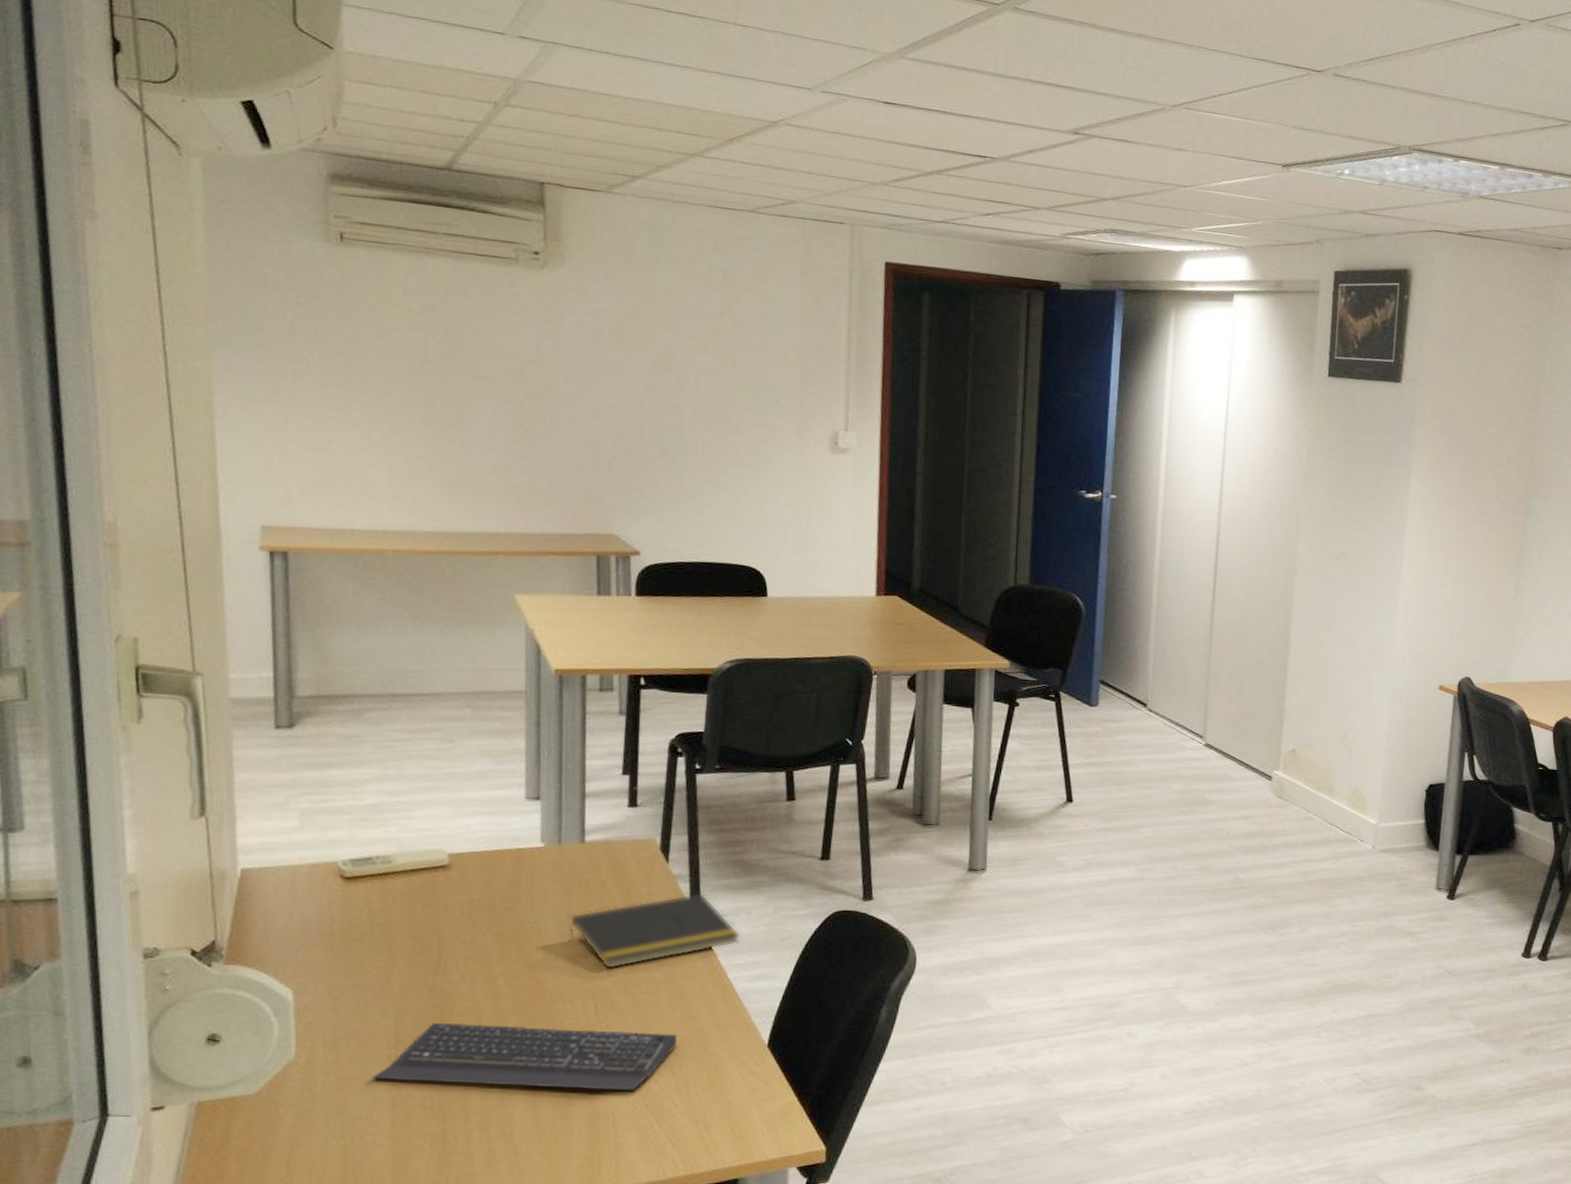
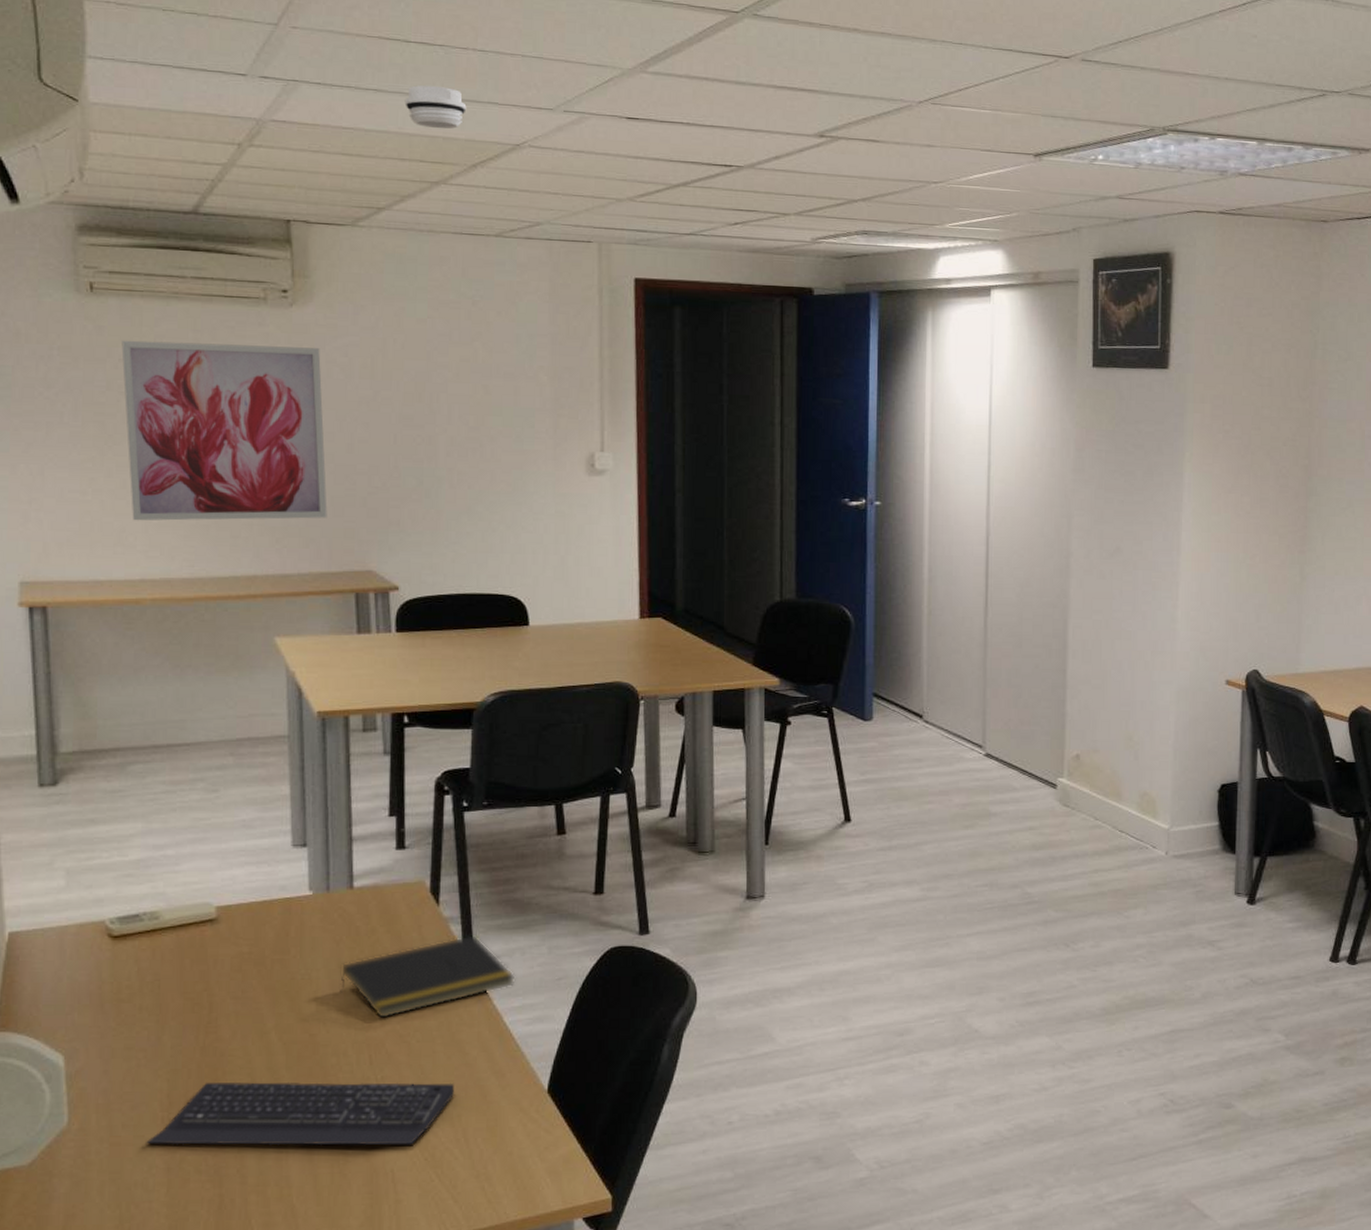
wall art: none [370,291,572,481] -> present [121,340,327,521]
smoke detector: none [663,55,725,102] -> present [404,85,467,129]

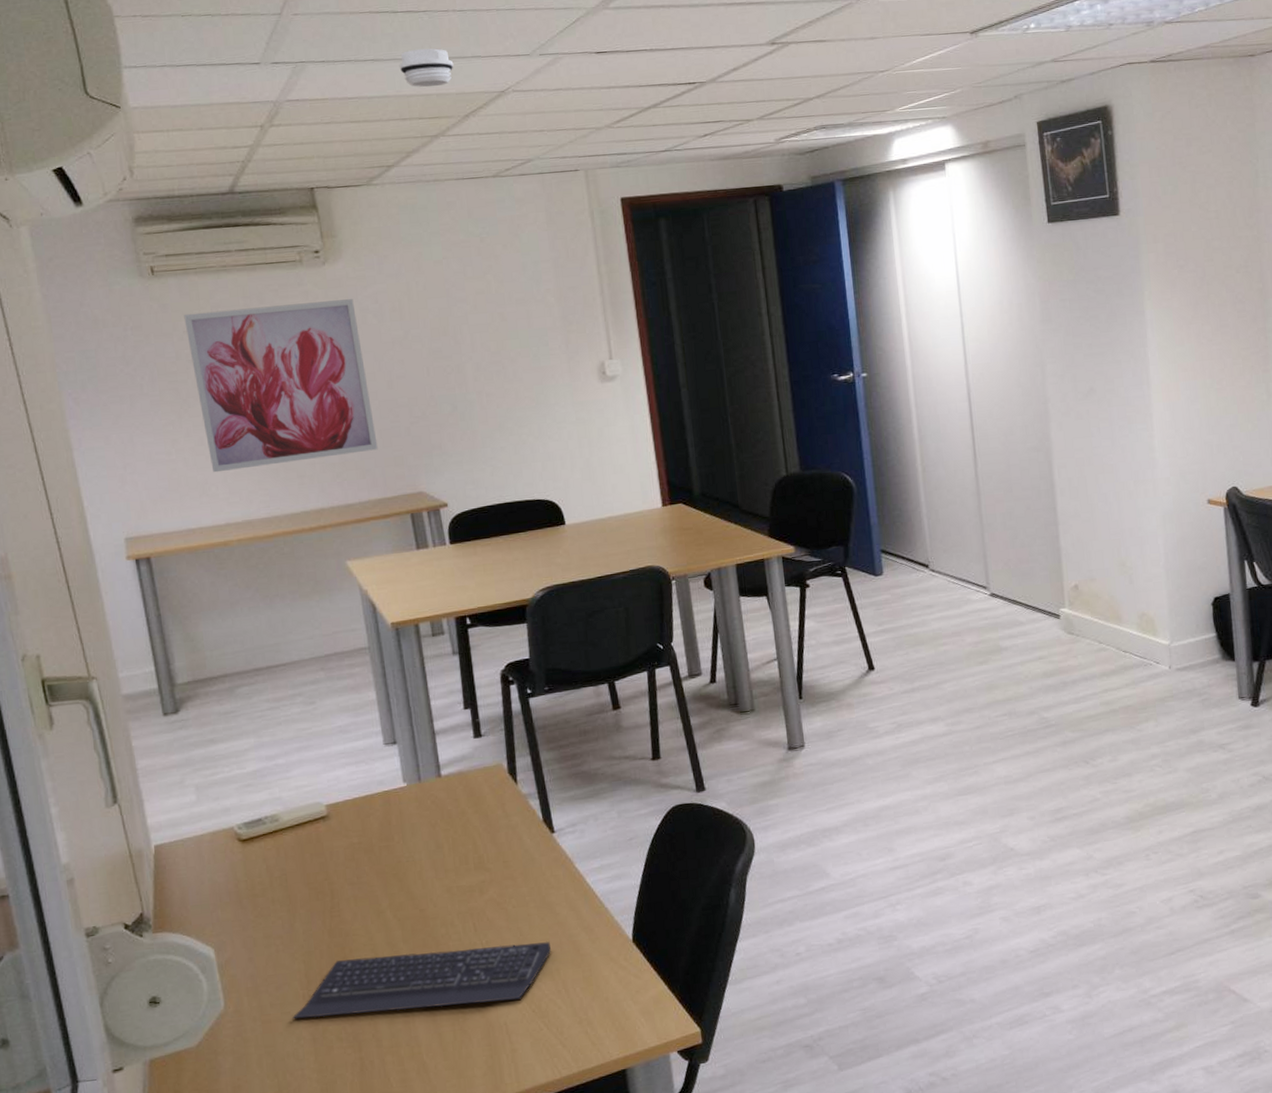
notepad: present [340,934,516,1019] -> none [439,806,593,890]

